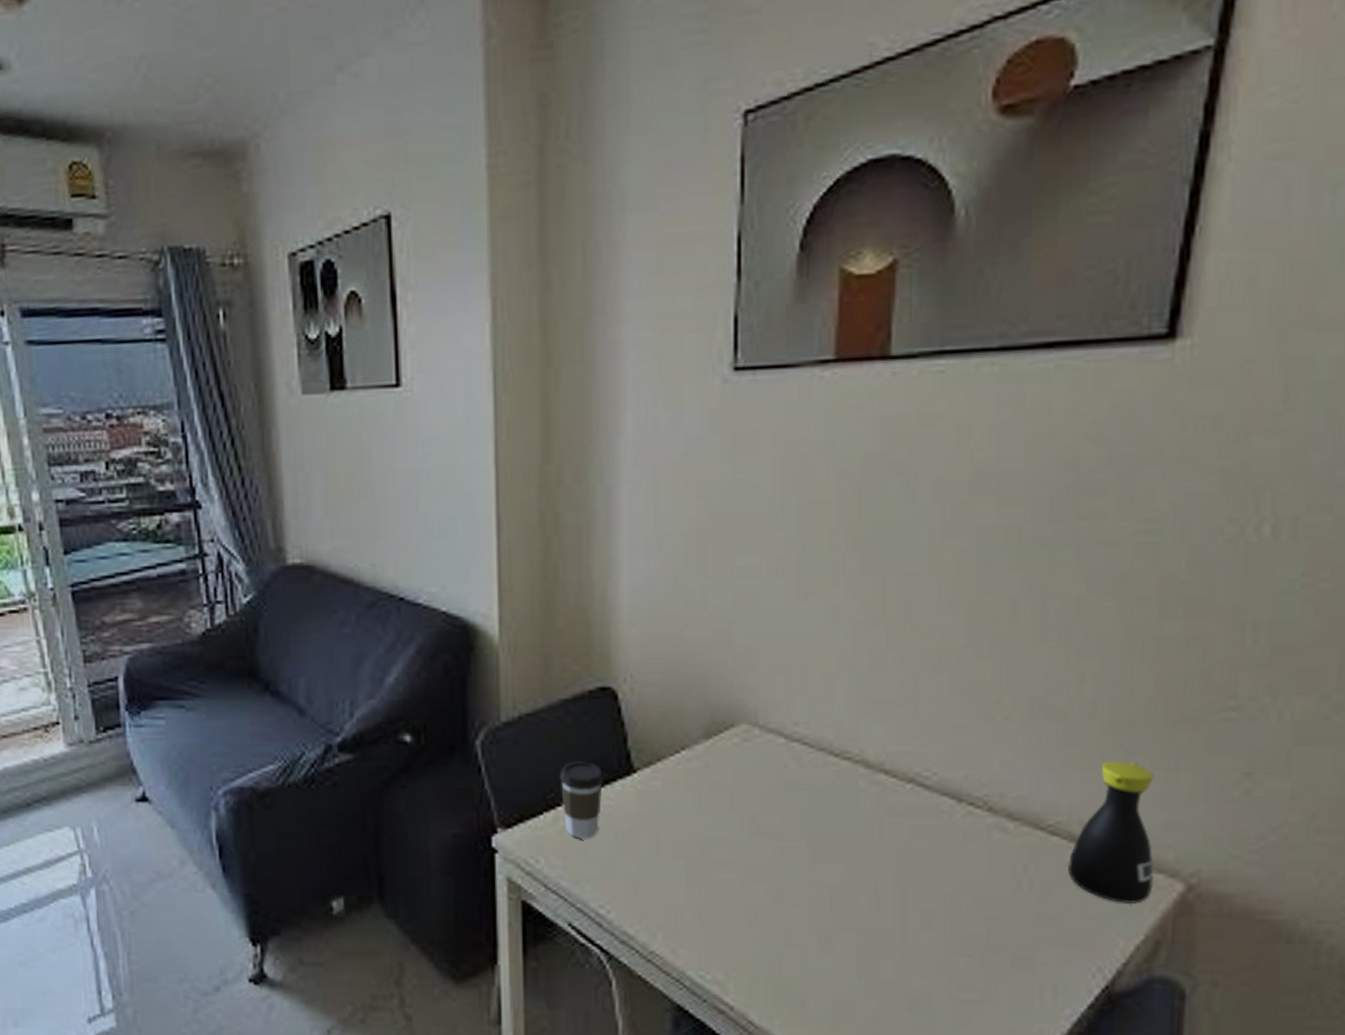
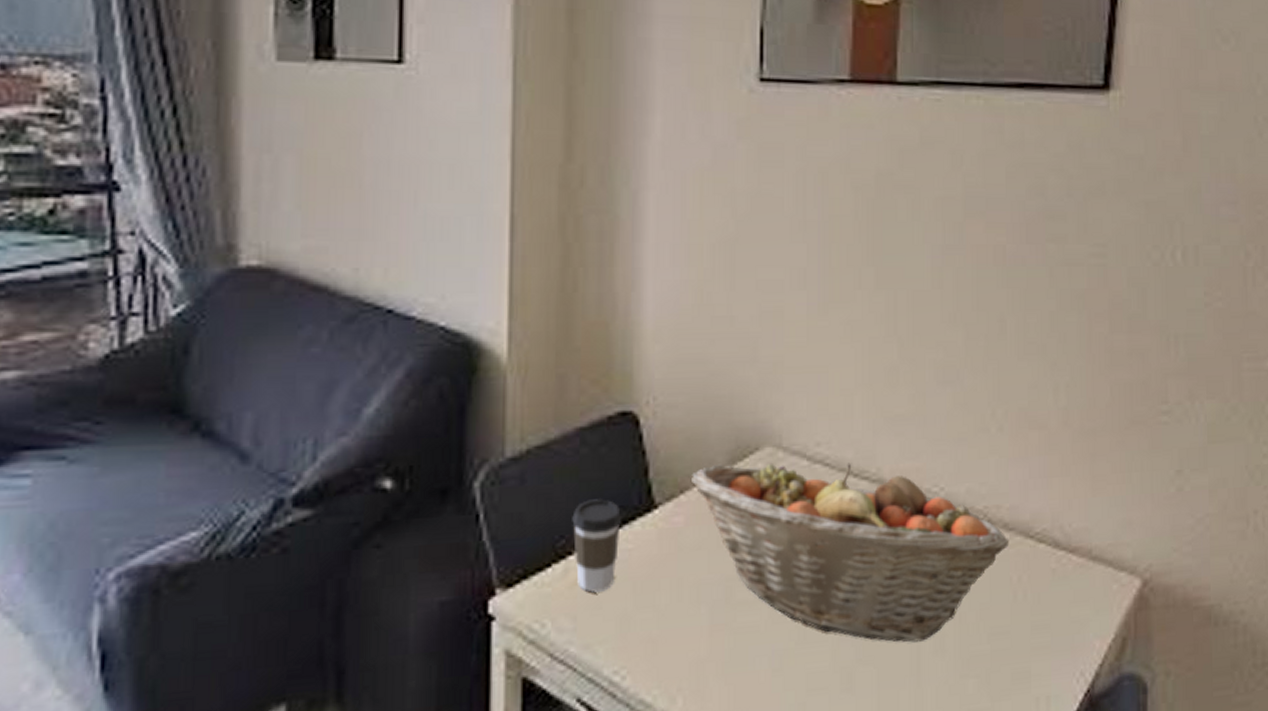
fruit basket: none [668,737,1014,916] -> present [692,463,1009,642]
bottle: present [1067,761,1154,905] -> none [1052,466,1118,605]

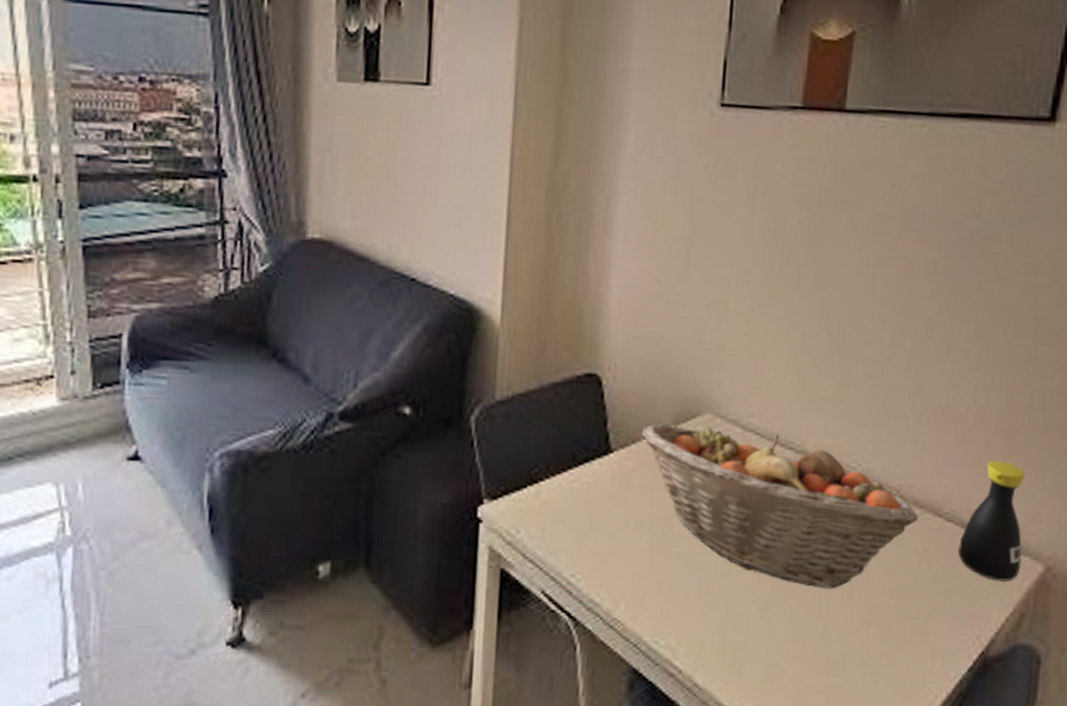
coffee cup: present [572,499,621,593] -> none [544,440,583,512]
bottle: none [1052,466,1118,605] -> present [957,460,1026,582]

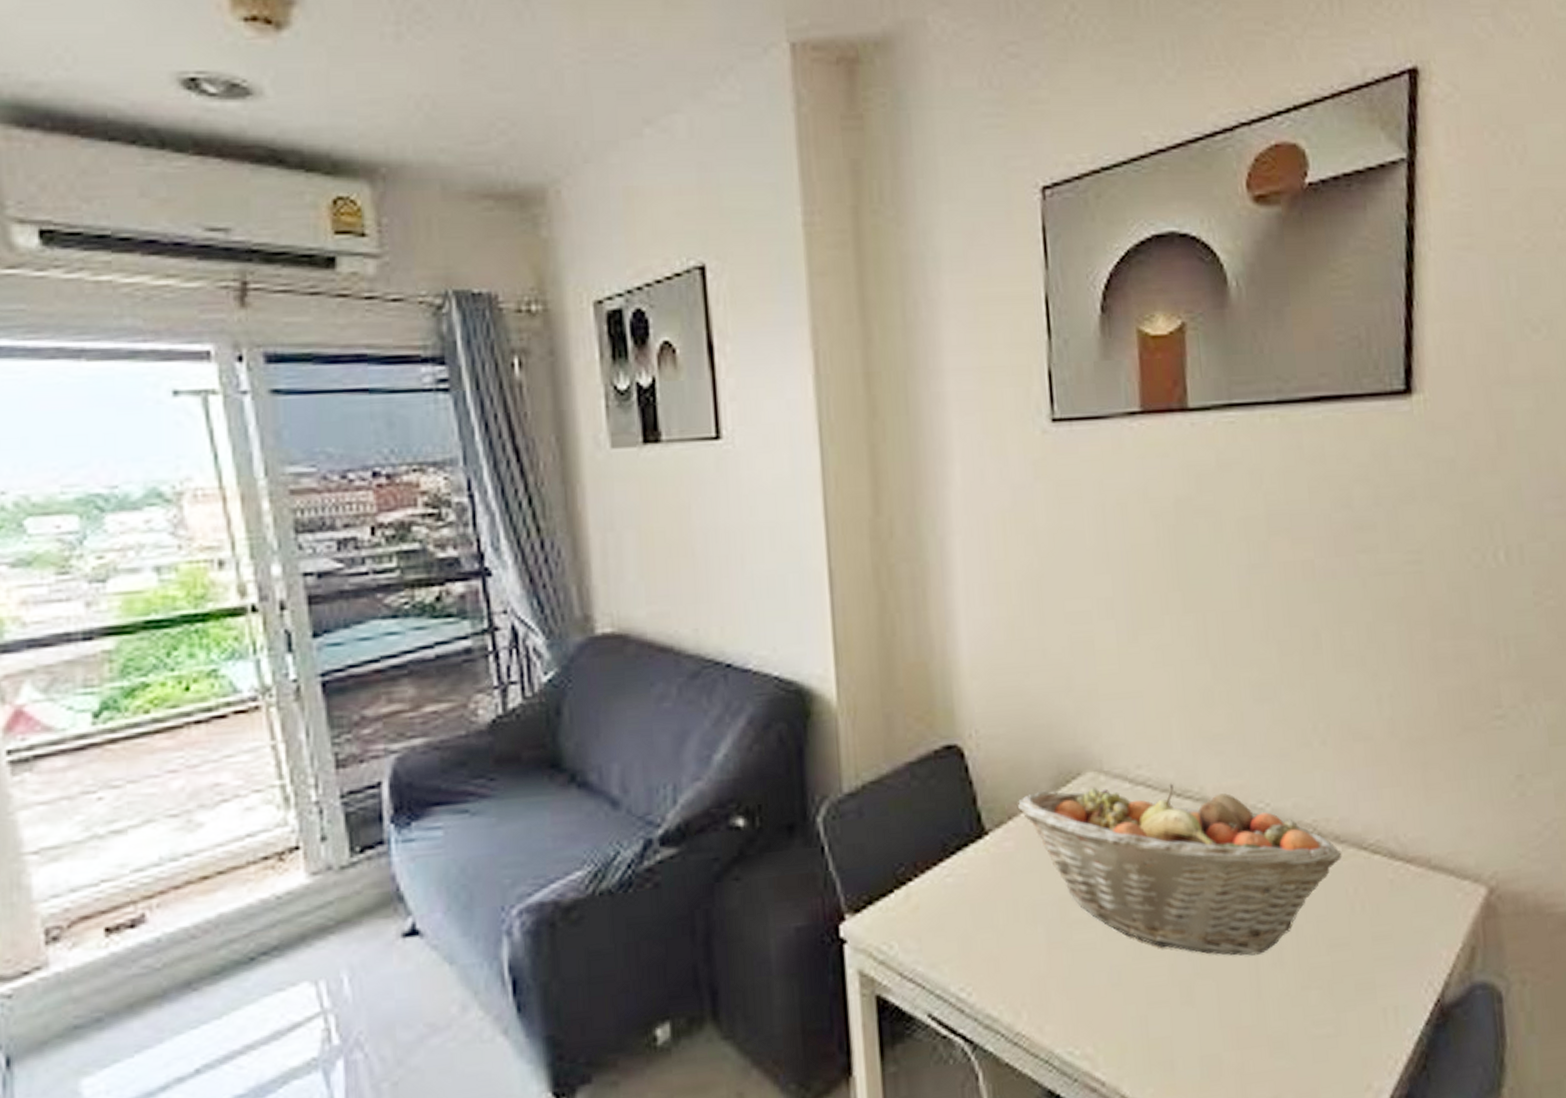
bottle: present [957,460,1026,582] -> none [1390,775,1462,914]

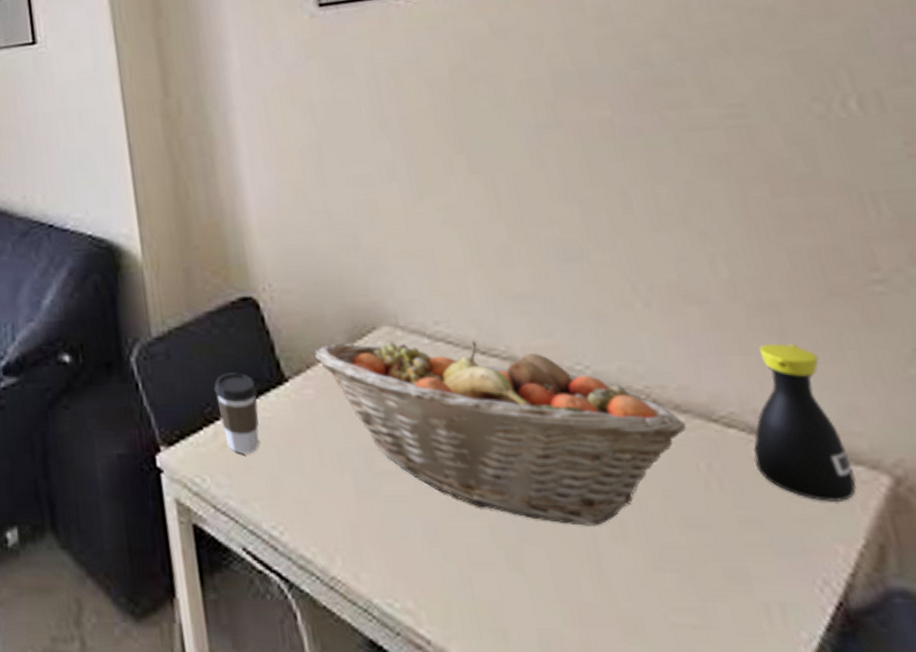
coffee cup: none [909,828,955,916] -> present [214,372,259,454]
bottle: none [1390,775,1462,914] -> present [753,343,857,503]

